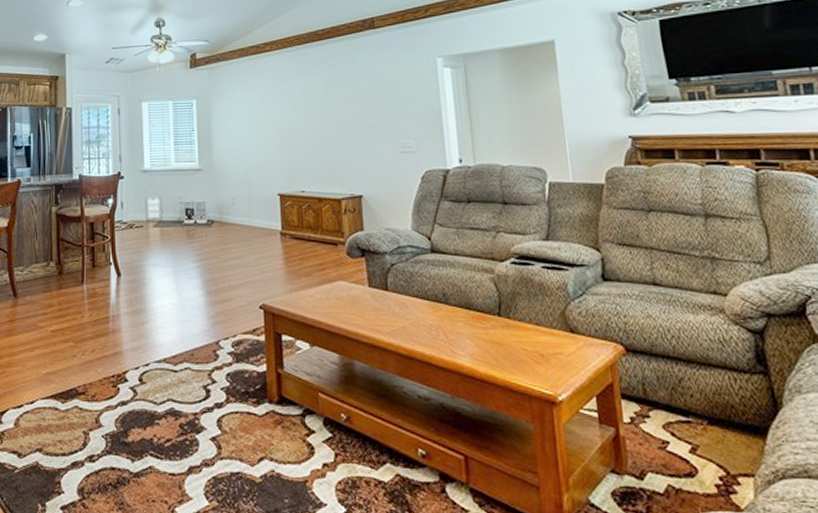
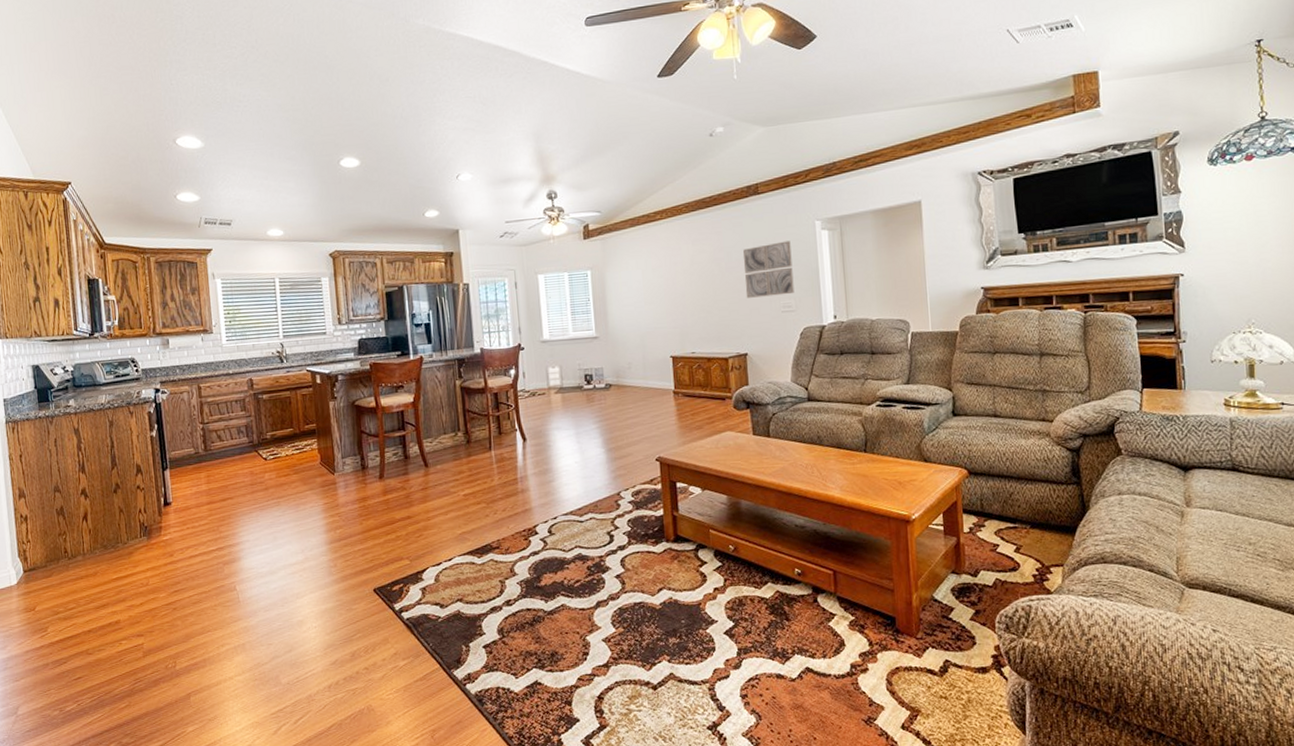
wall art: none [357,77,414,136] -> present [742,241,794,298]

